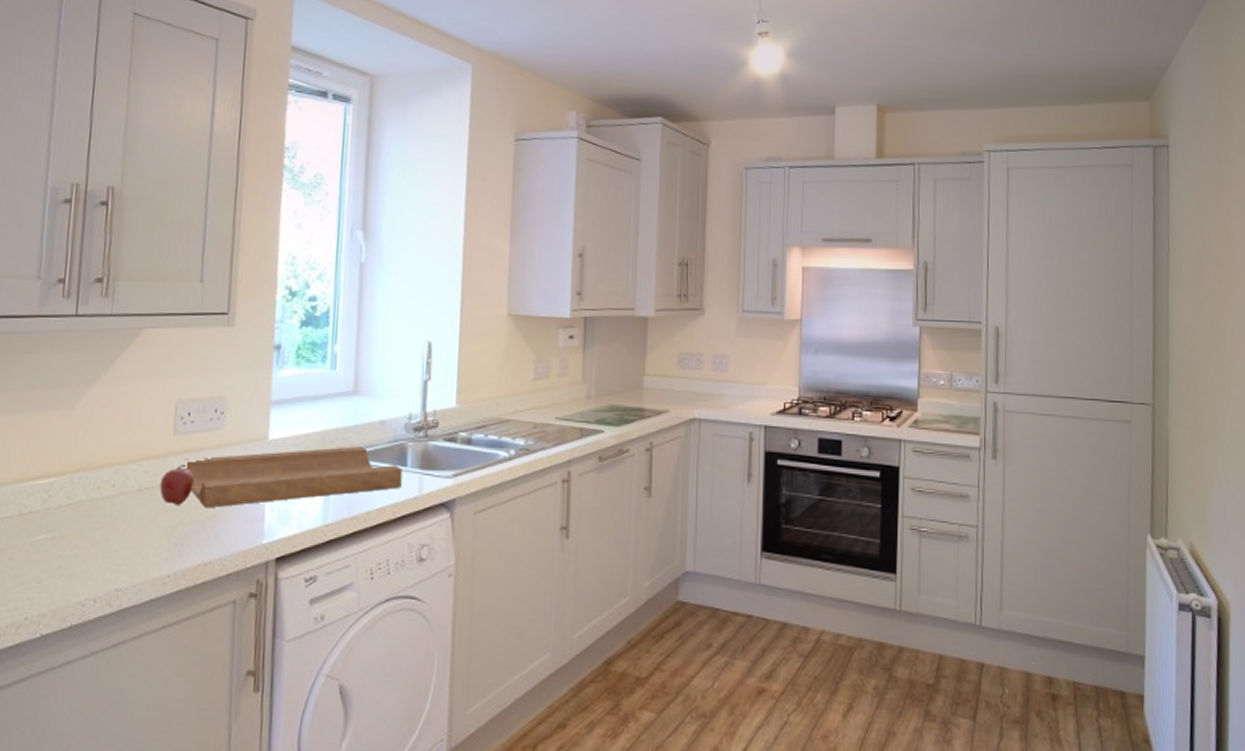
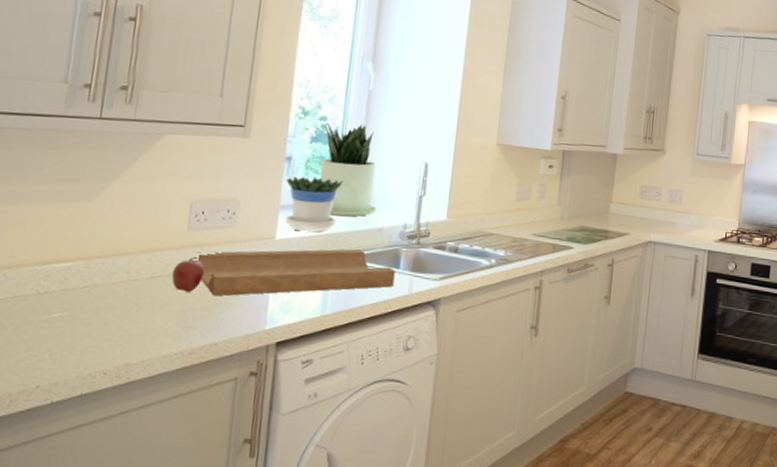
flowerpot: none [276,366,338,430] -> present [285,176,343,233]
planter: none [312,303,378,410] -> present [319,123,377,217]

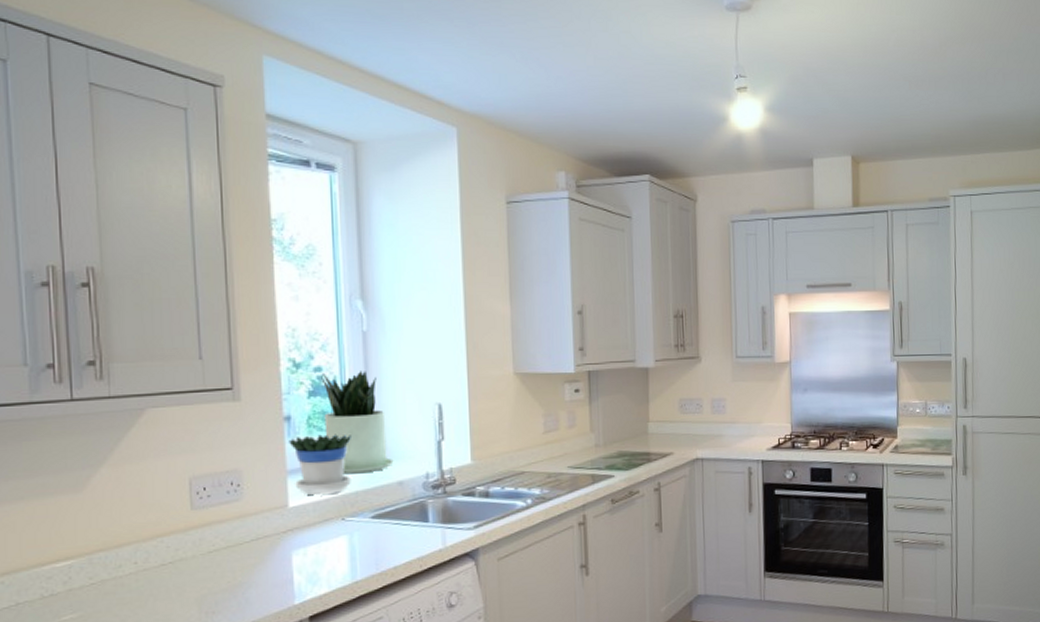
fruit: present [171,256,205,292] -> none [183,536,218,576]
cutting board: present [195,249,396,296] -> none [205,507,425,577]

